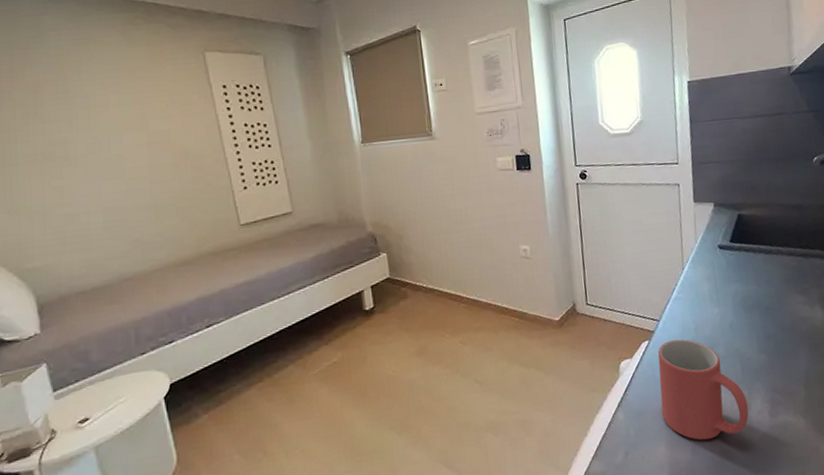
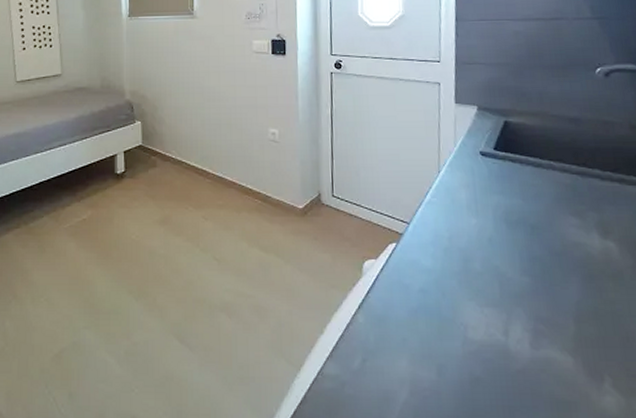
mug: present [658,339,749,441] -> none [405,246,506,362]

